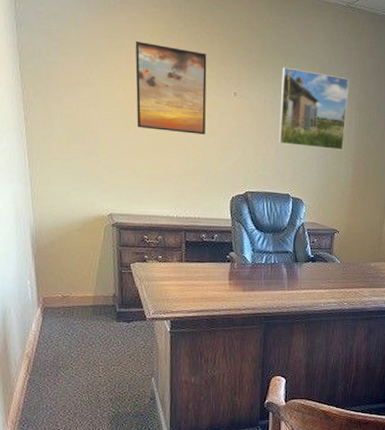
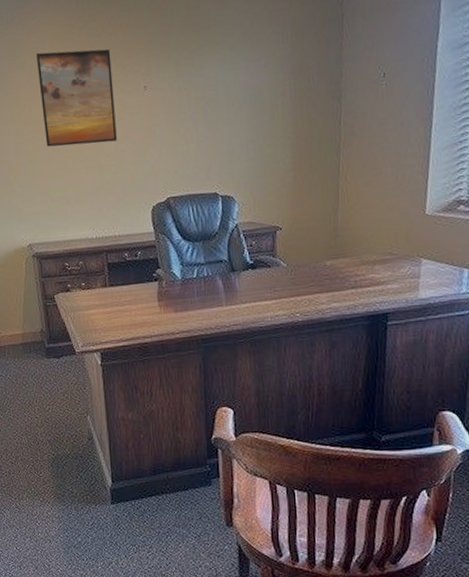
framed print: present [278,67,350,151] -> none [195,38,278,135]

